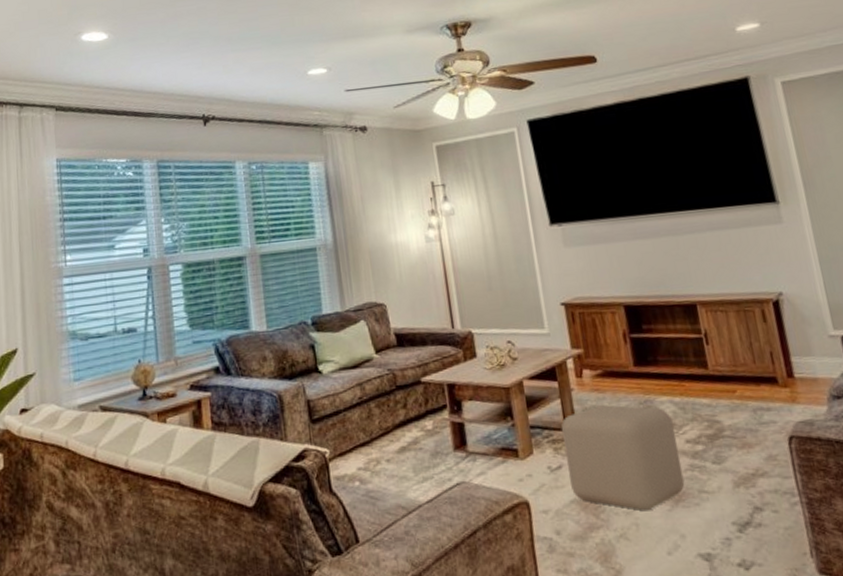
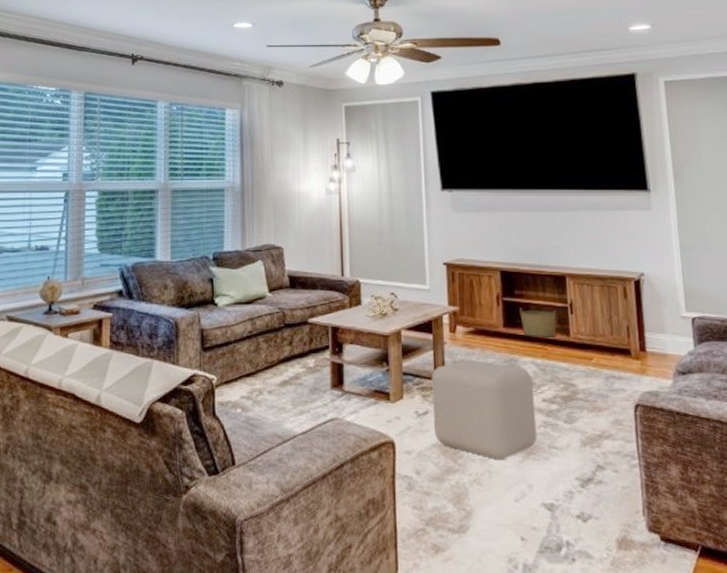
basket: none [649,343,693,374] -> present [520,308,557,337]

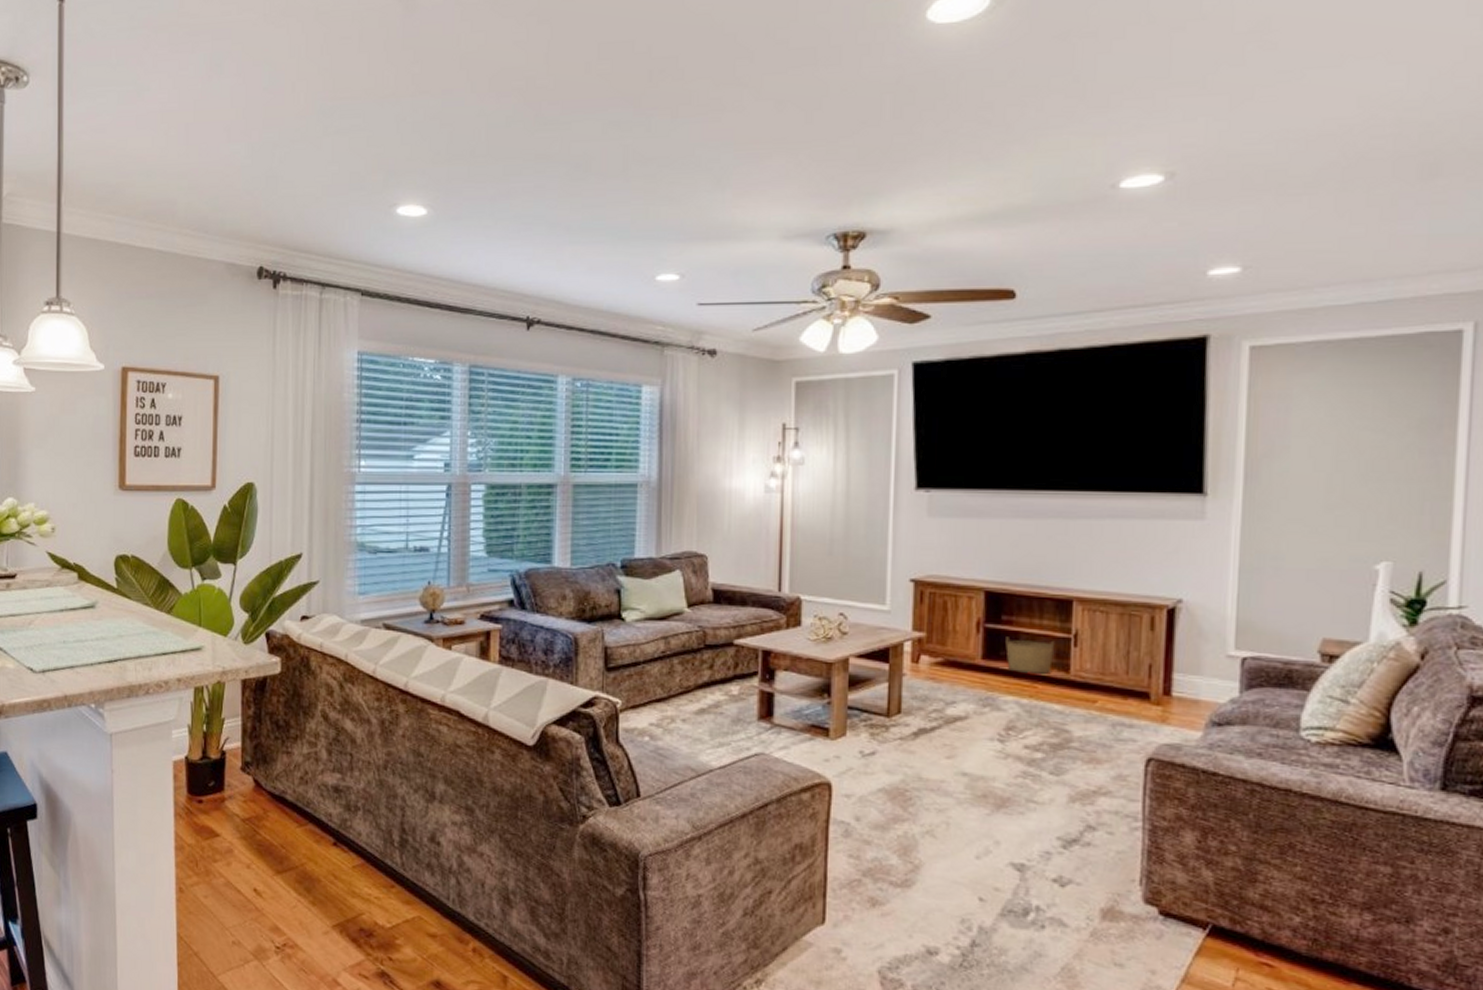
cube: present [431,360,538,460] -> none [882,695,1015,812]

